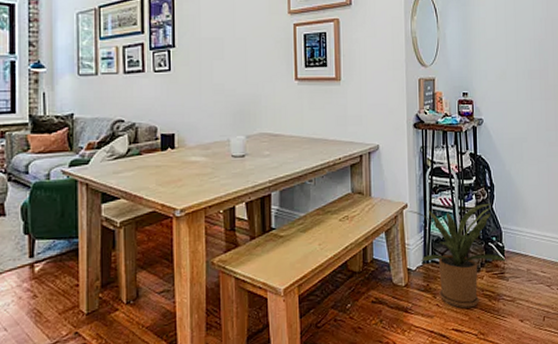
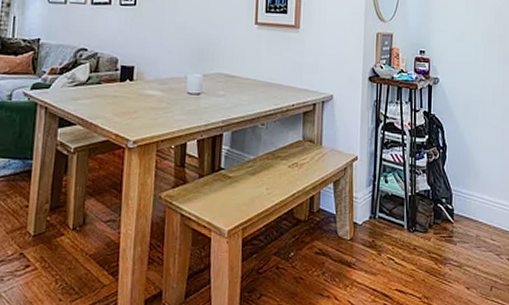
house plant: present [406,202,507,309] -> none [356,163,456,269]

